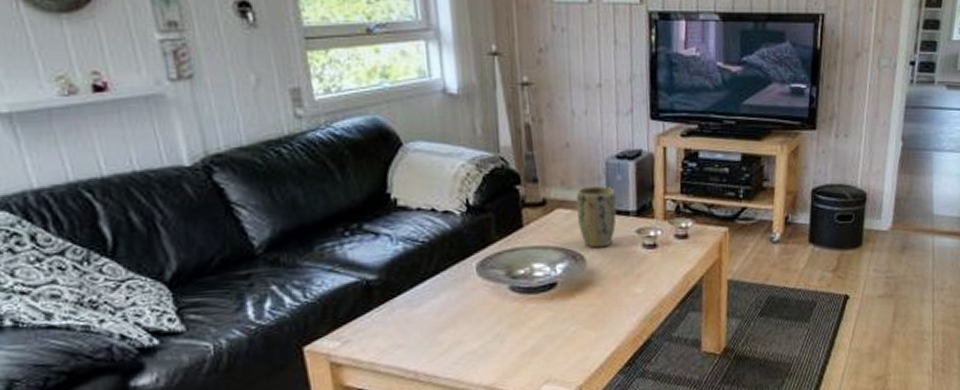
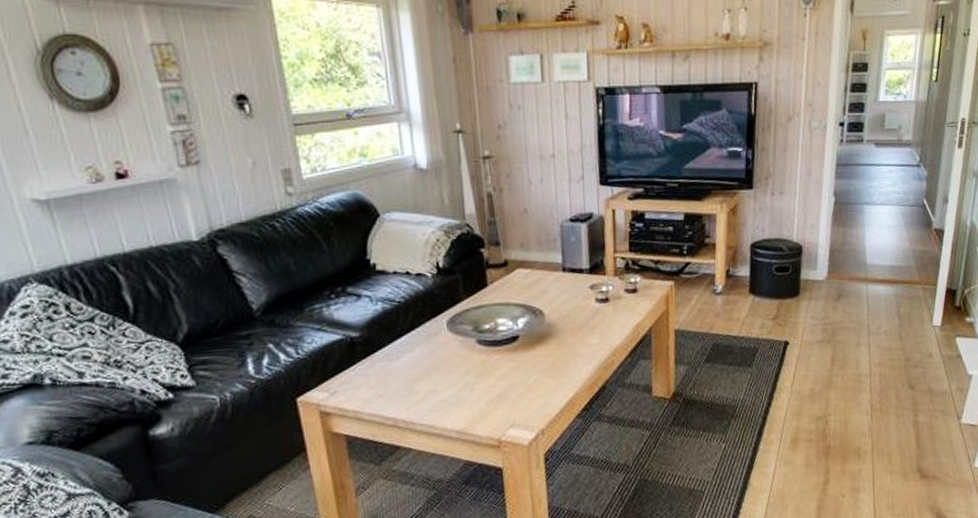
plant pot: present [575,186,617,248] -> none [534,247,572,304]

